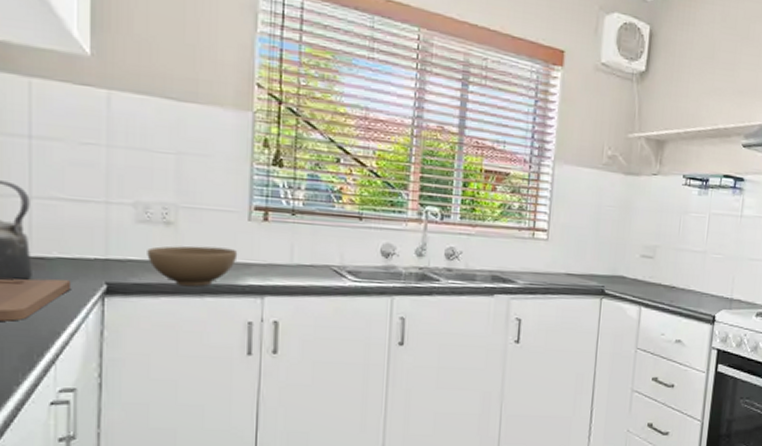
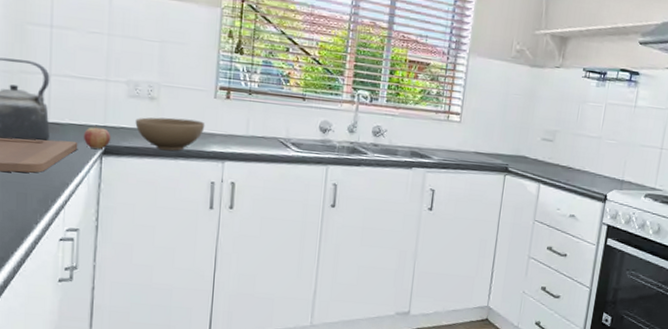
fruit: none [77,258,116,288] -> present [83,125,111,149]

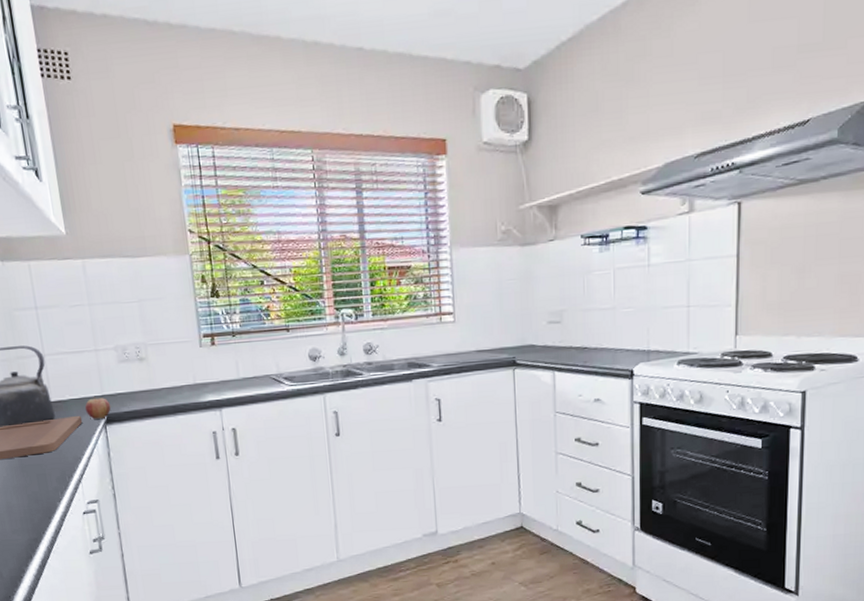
bowl: present [135,117,205,152] -> none [130,372,197,409]

